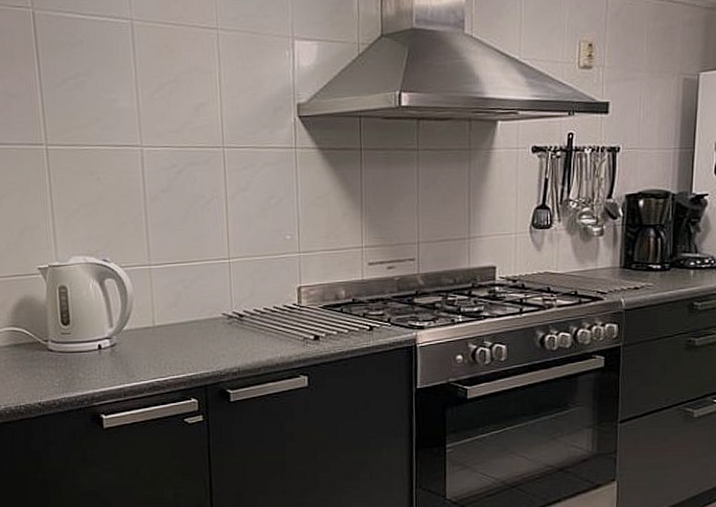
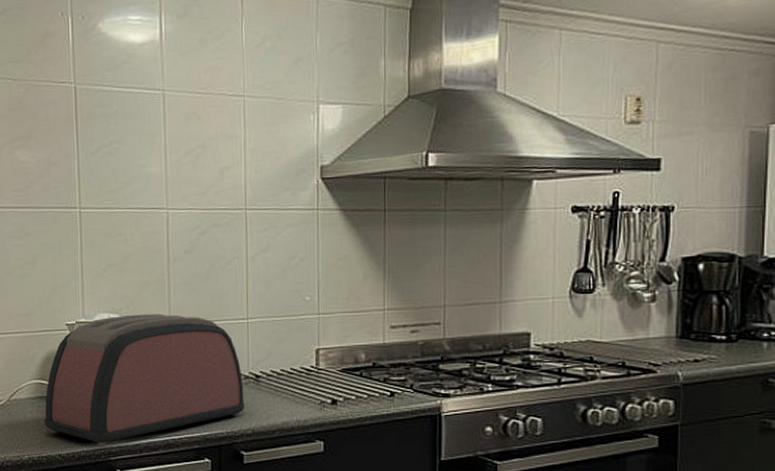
toaster: none [20,255,229,393] -> present [45,314,245,448]

